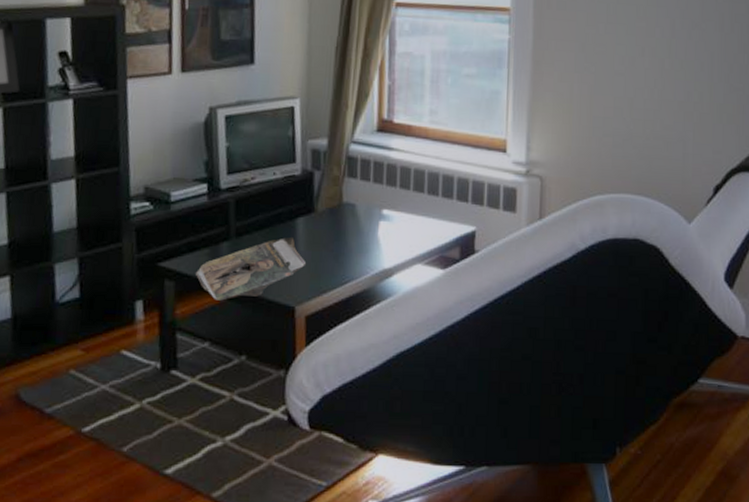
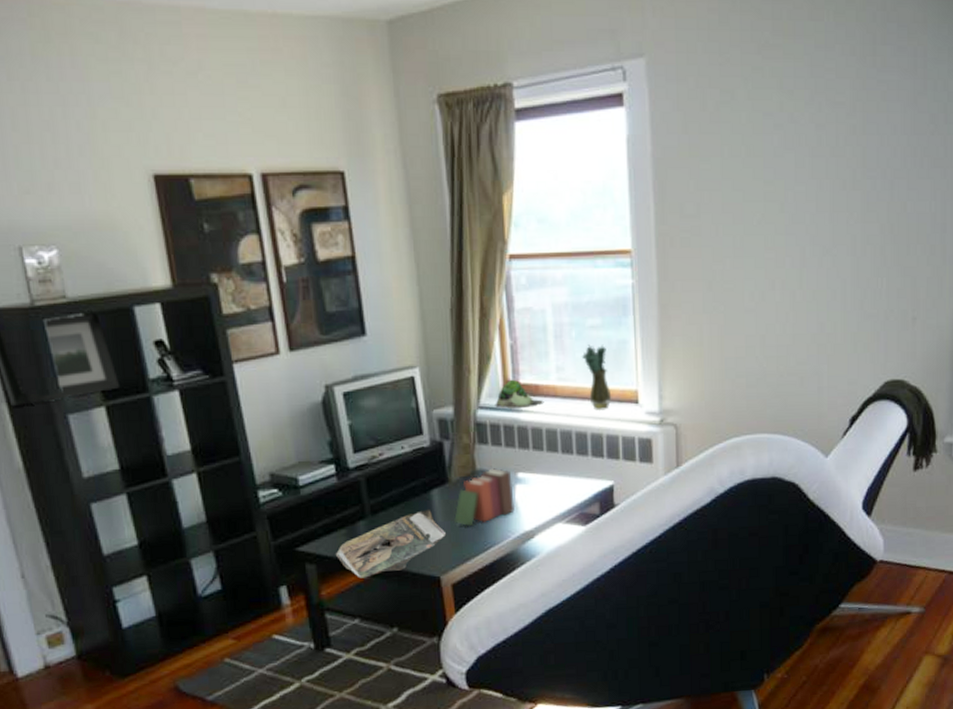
books: none [314,202,377,258] -> present [453,468,515,526]
succulent plant: none [367,119,415,148] -> present [495,380,544,410]
vase: none [454,92,481,157] -> present [581,344,612,412]

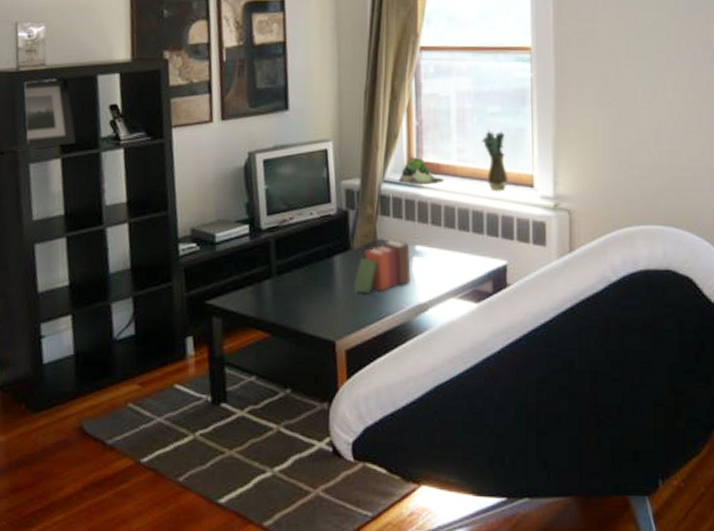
magazine: present [336,509,447,578] -> none [241,273,345,336]

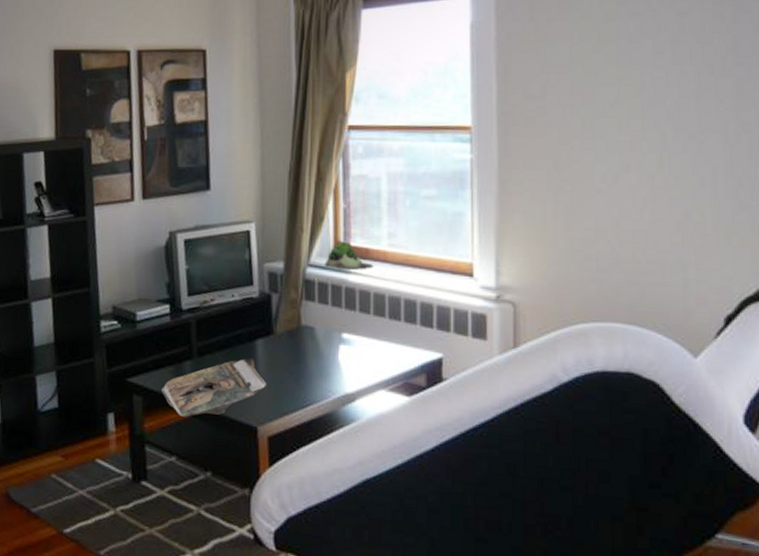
magazine: none [241,273,345,336] -> present [162,357,267,417]
books: present [352,239,411,293] -> none [275,326,337,380]
vase: present [481,130,508,193] -> none [414,214,445,281]

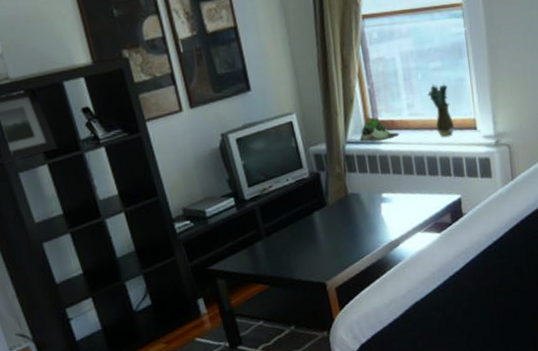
magazine: present [162,357,267,417] -> none [240,228,328,288]
vase: none [414,214,445,281] -> present [427,83,455,139]

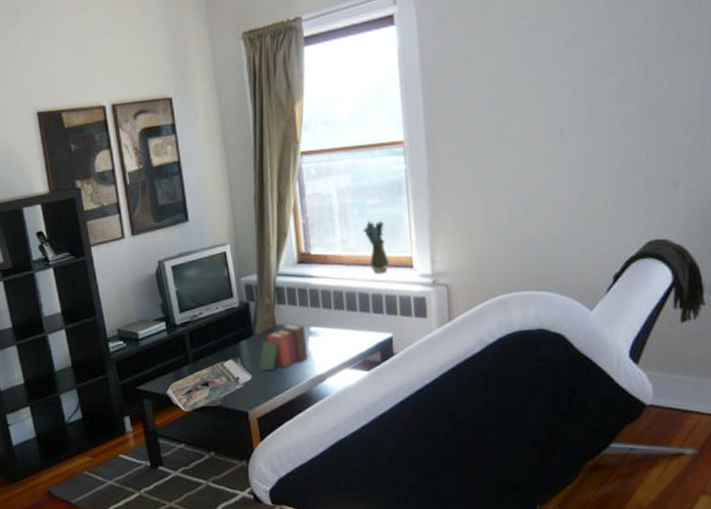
magazine: none [240,228,328,288] -> present [166,356,253,412]
books: none [332,191,382,240] -> present [258,324,308,371]
succulent plant: present [359,118,400,143] -> none [291,252,332,276]

